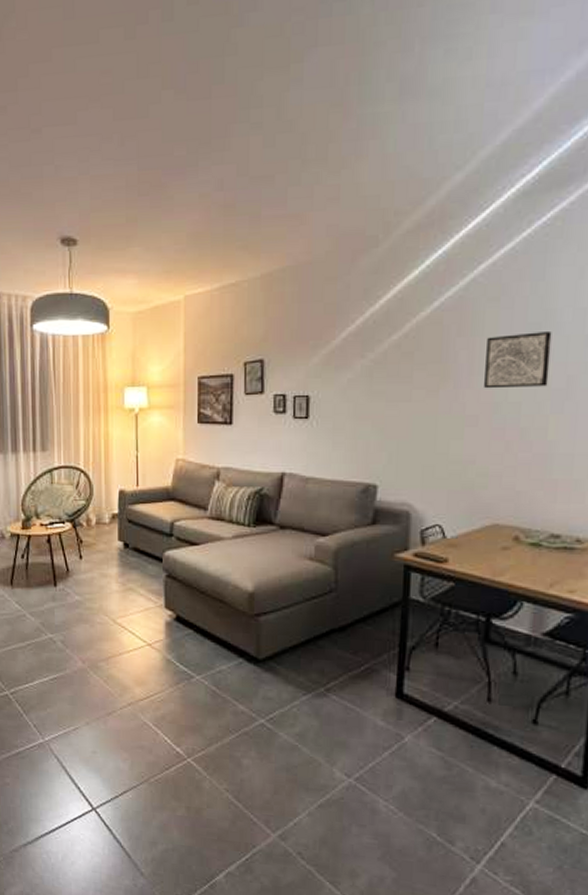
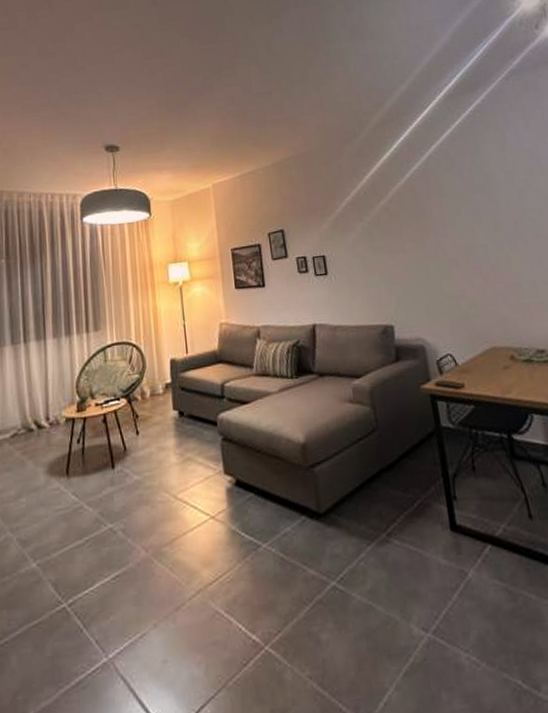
wall art: present [484,332,552,389] -> none [450,189,502,237]

